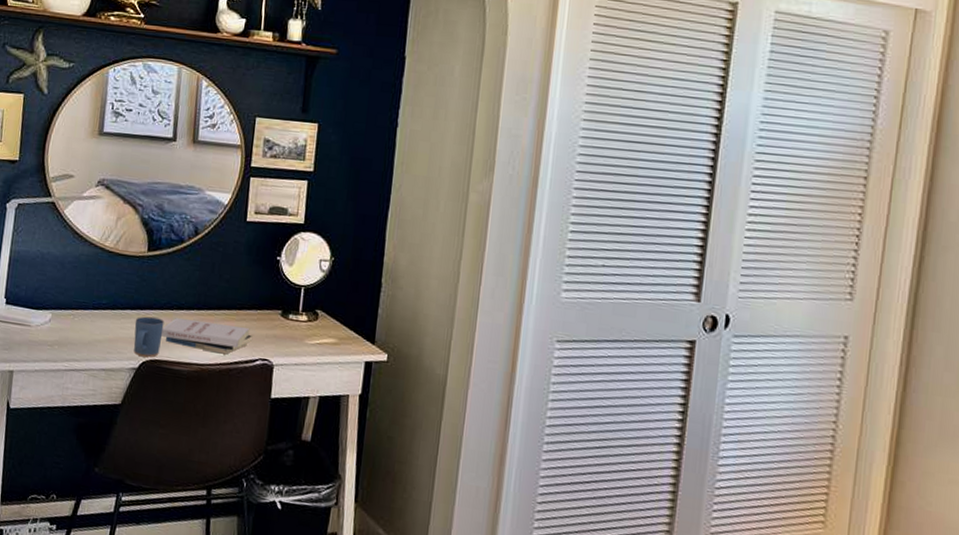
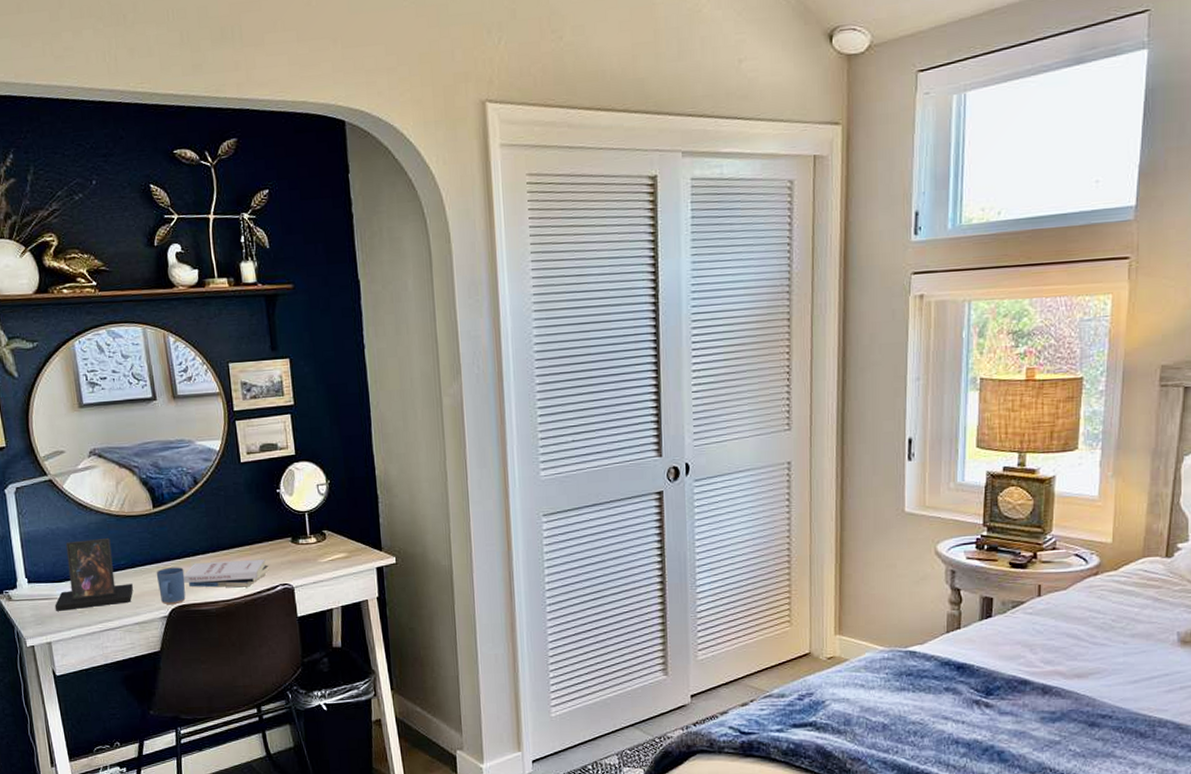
photo frame: none [25,269,109,346] -> present [54,537,133,611]

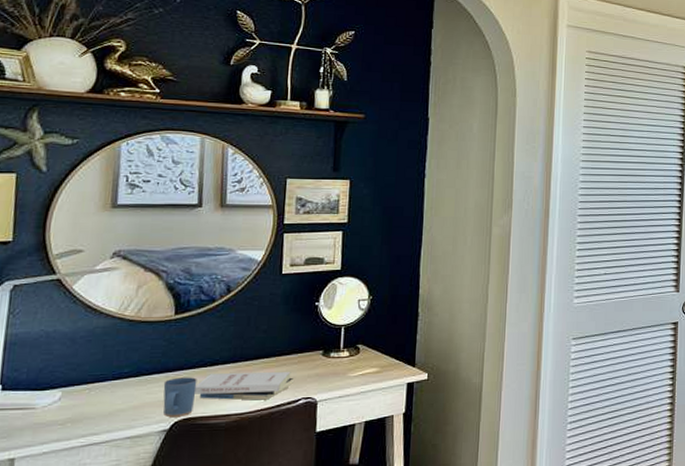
photo frame: present [54,537,133,611] -> none [29,343,133,423]

